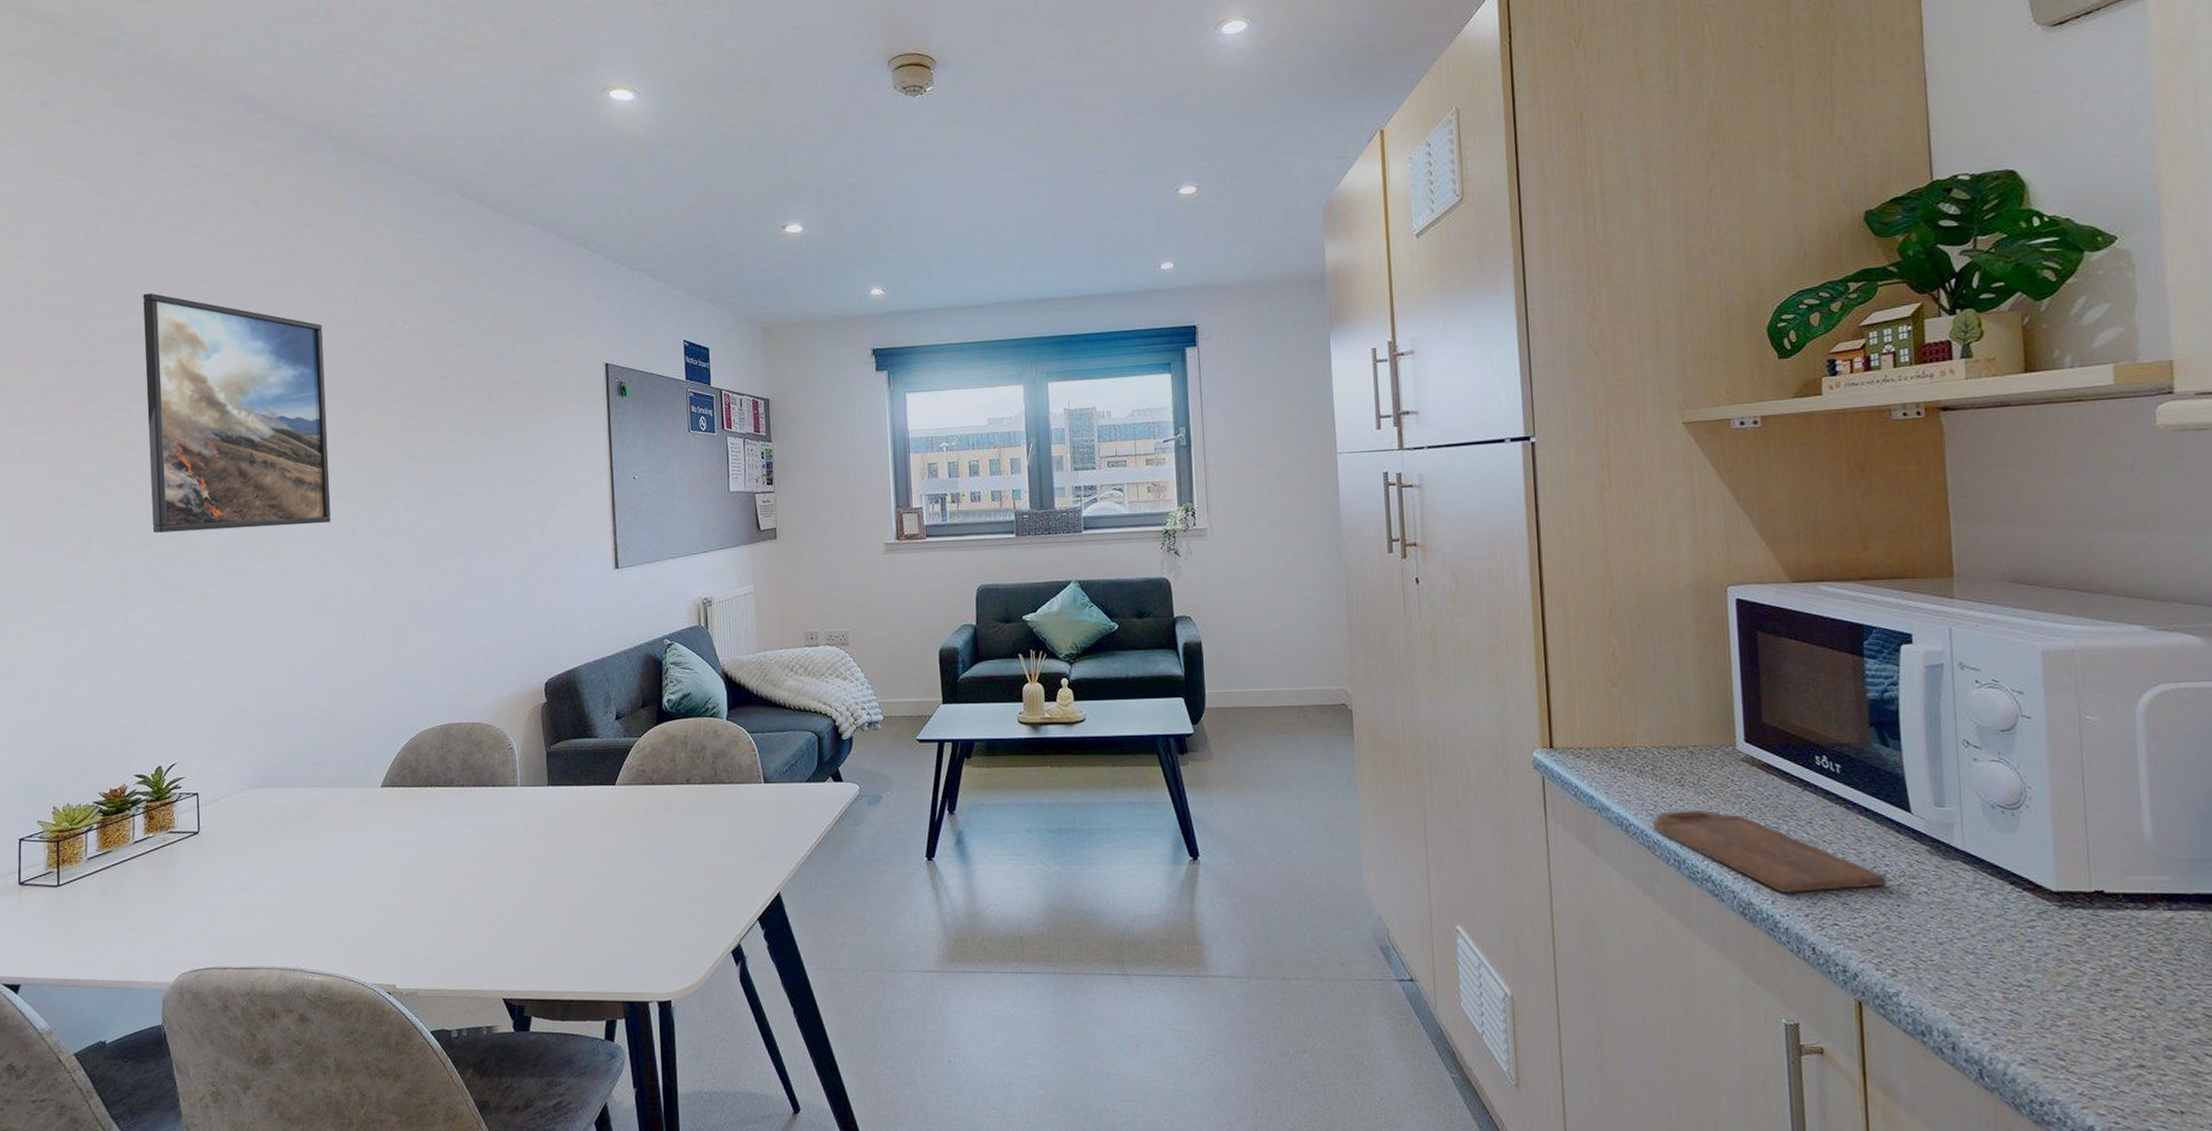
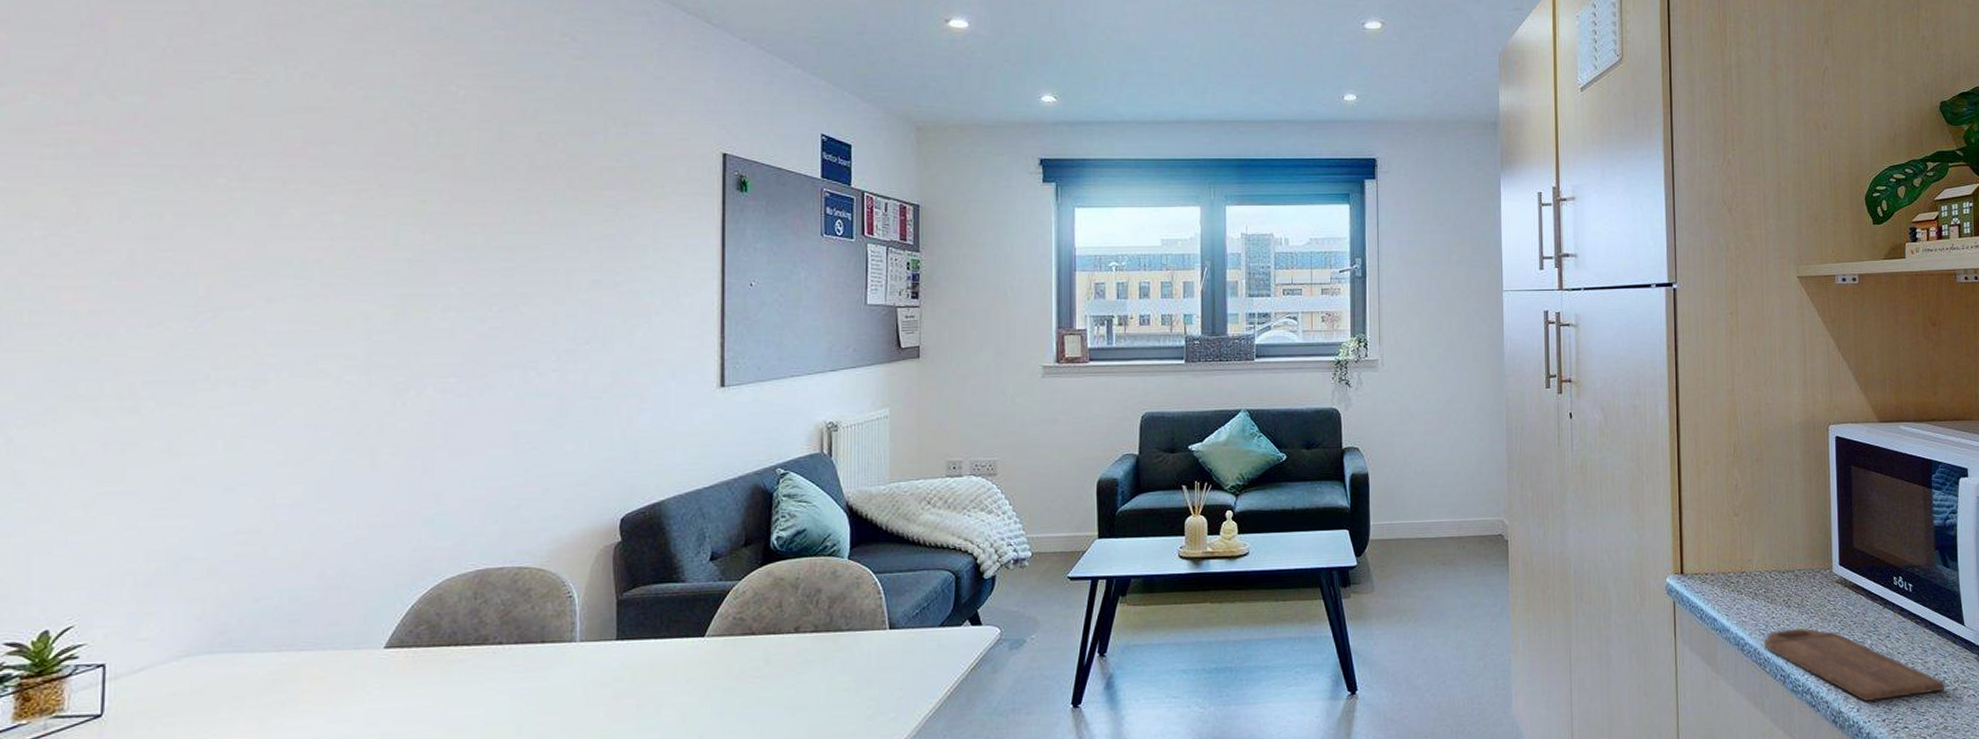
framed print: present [143,293,331,533] -> none [61,22,343,328]

